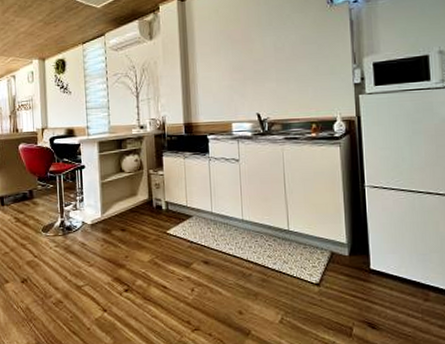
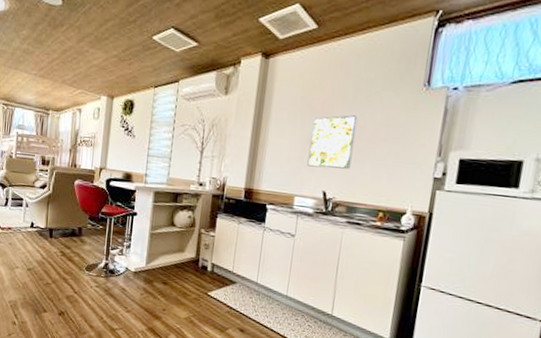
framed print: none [235,39,278,93] -> present [307,115,358,169]

